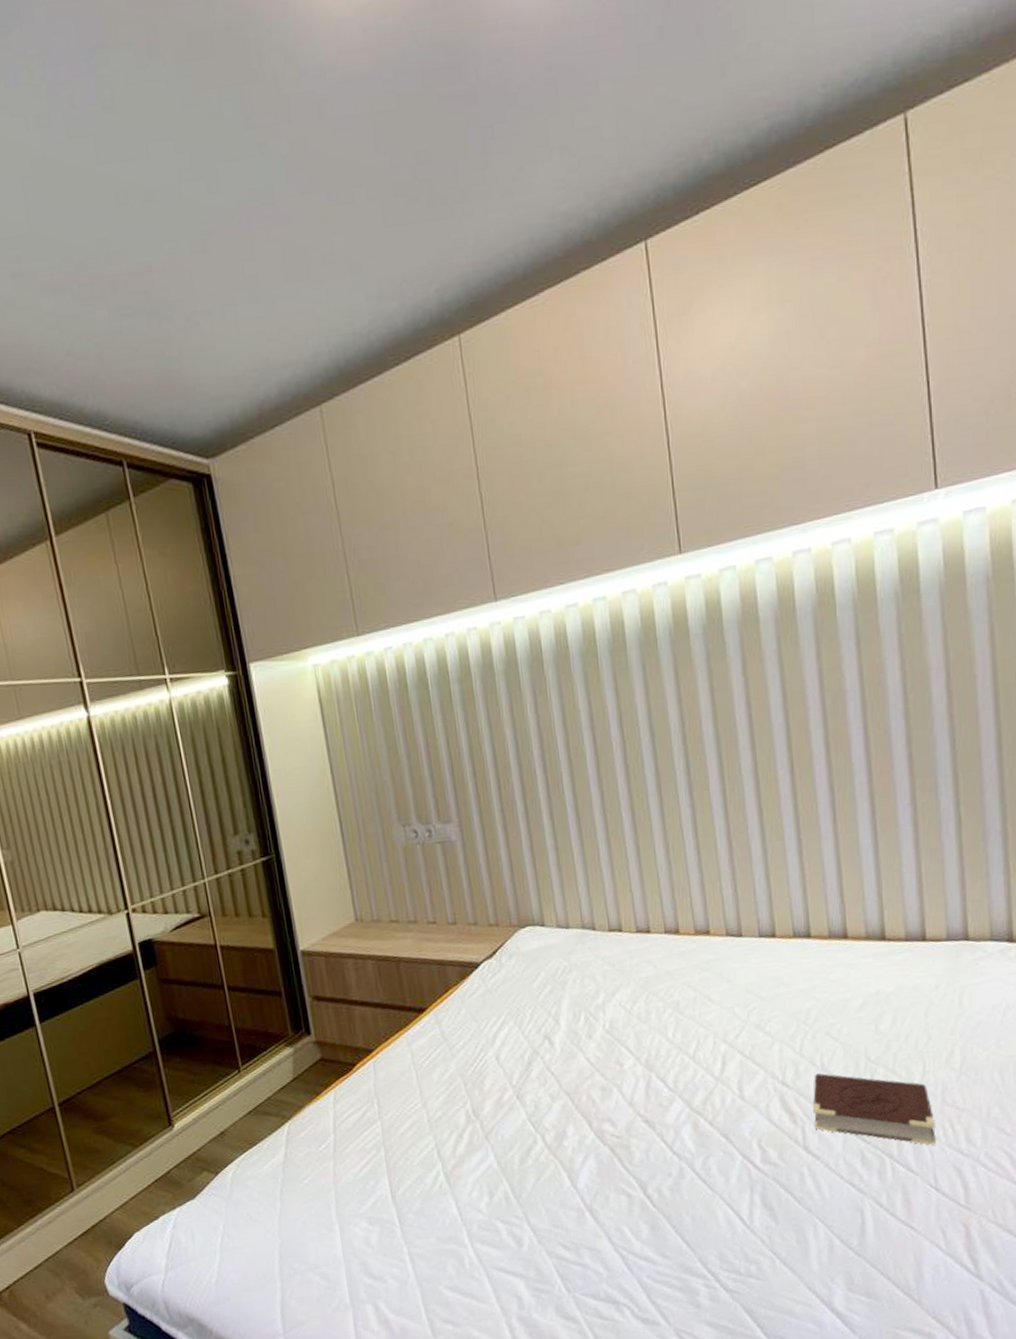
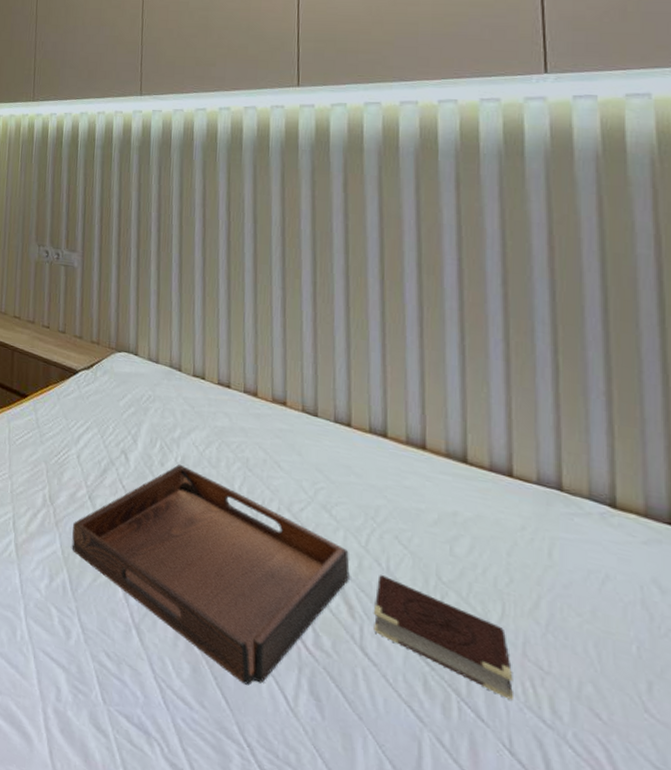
serving tray: none [505,1031,788,1222] -> present [72,464,350,685]

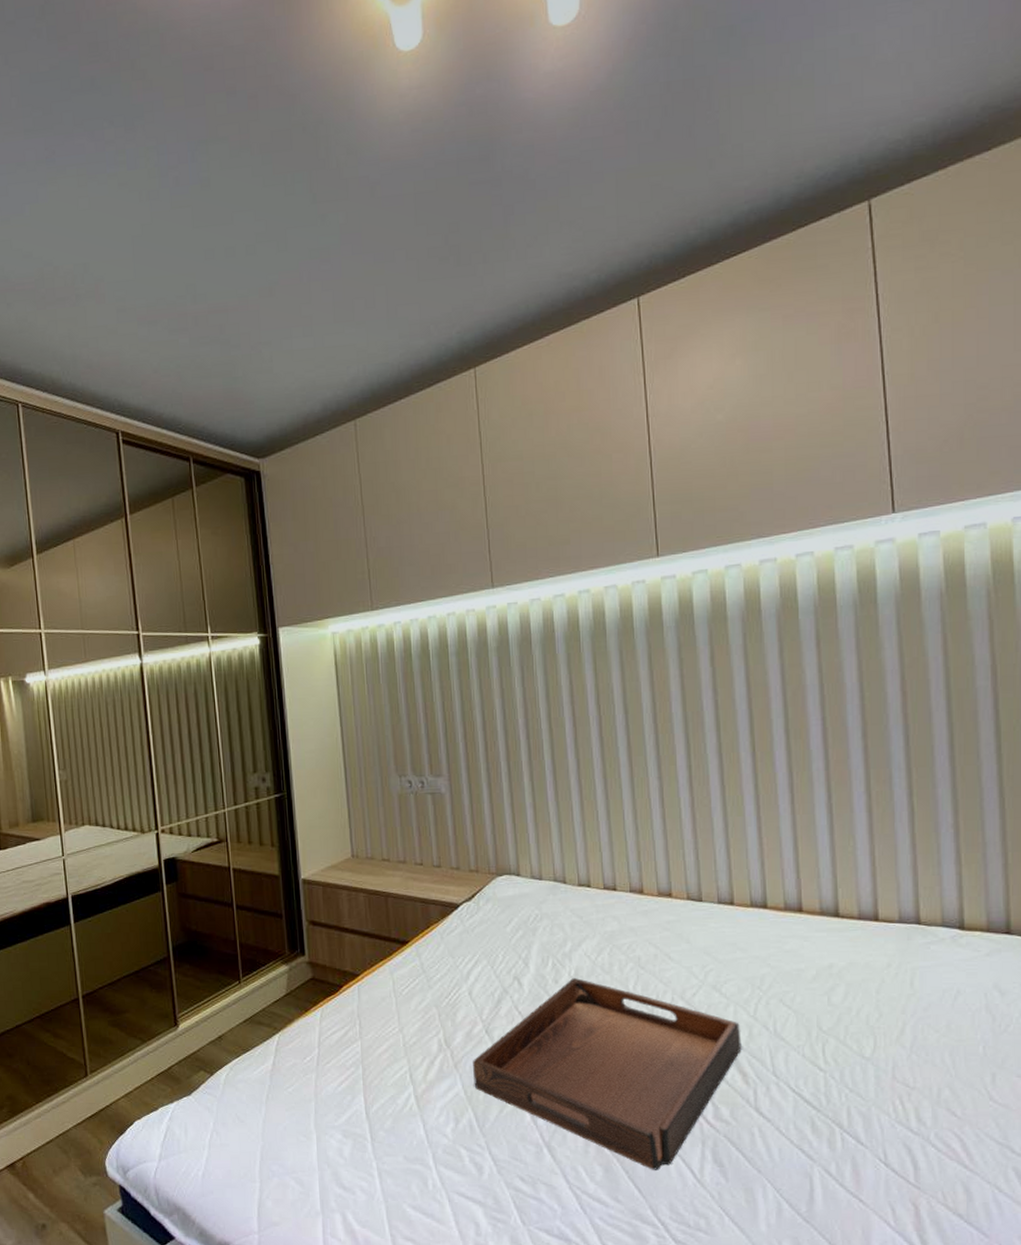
book: present [373,575,513,701] -> none [764,1038,886,1120]

